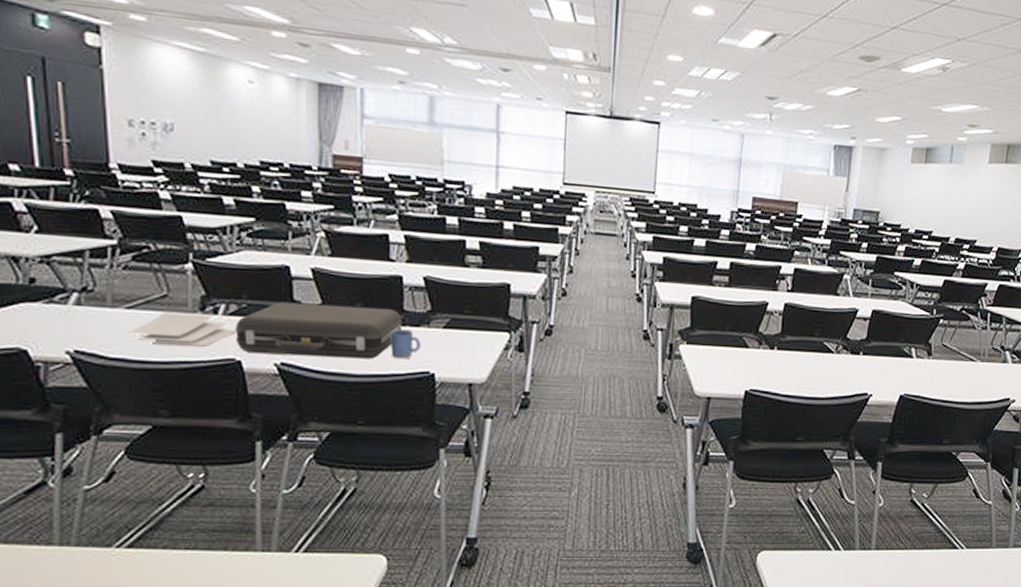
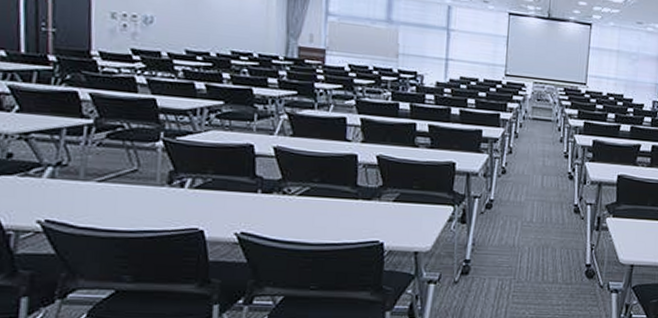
papers: present [126,312,237,347] -> none [96,185,201,217]
briefcase: present [235,301,403,359] -> none [199,176,356,229]
mug: present [389,329,422,359] -> none [343,202,373,230]

